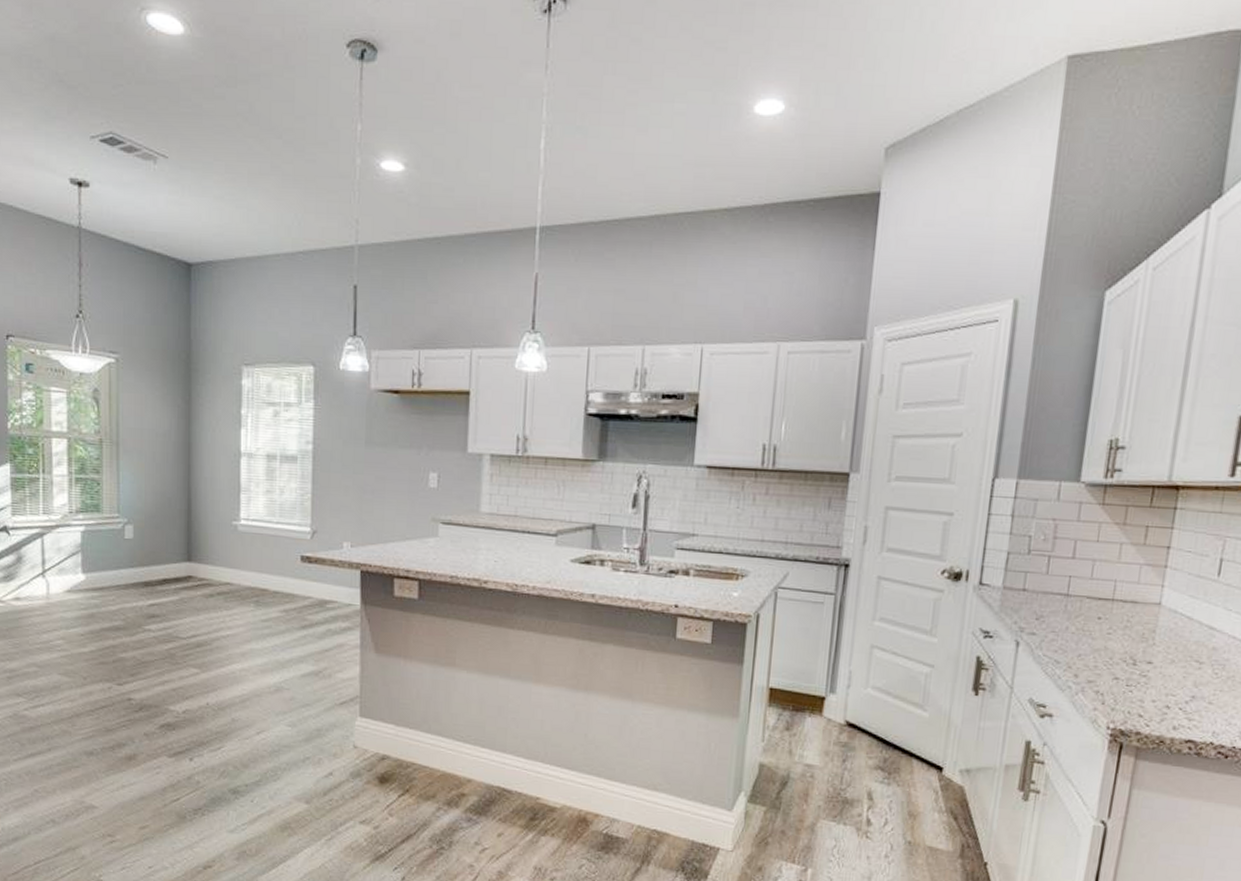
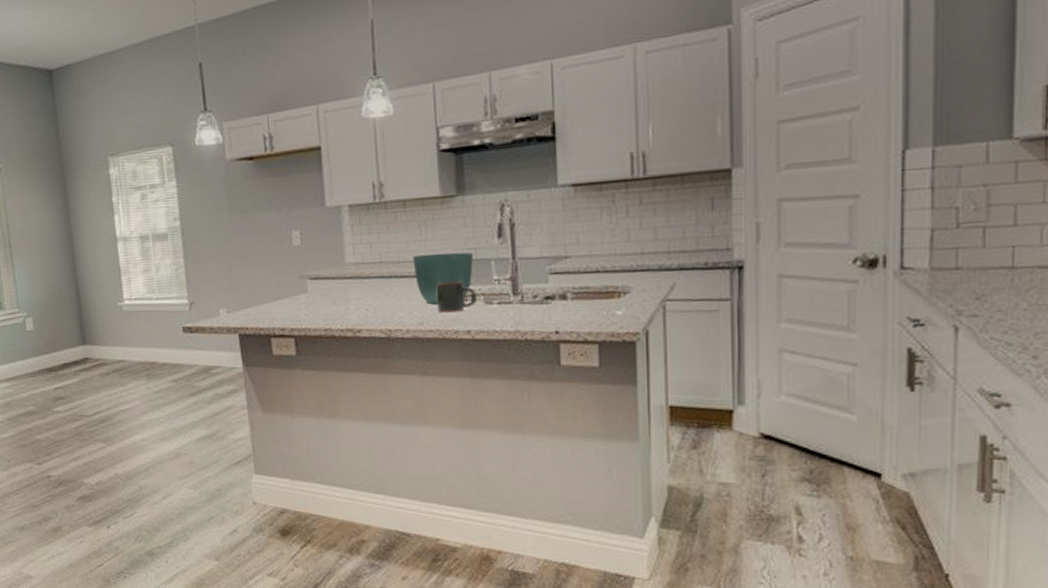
flower pot: none [547,513,607,564] -> present [412,252,474,304]
mug: none [565,543,605,575] -> present [436,280,476,313]

